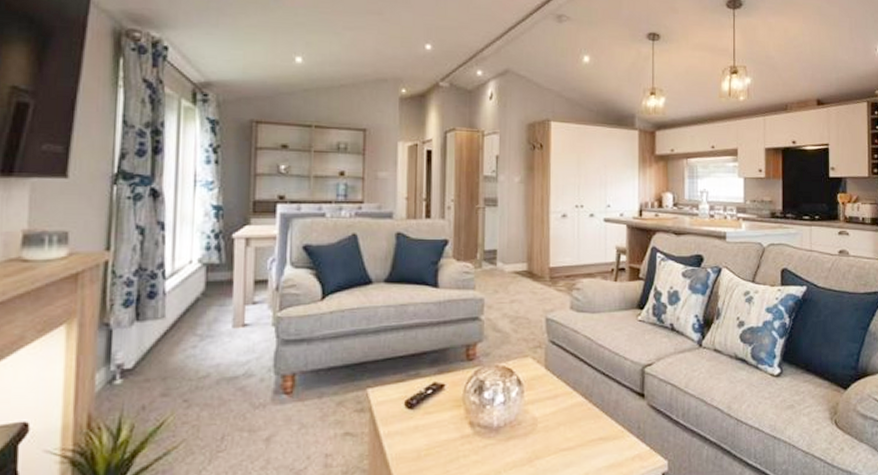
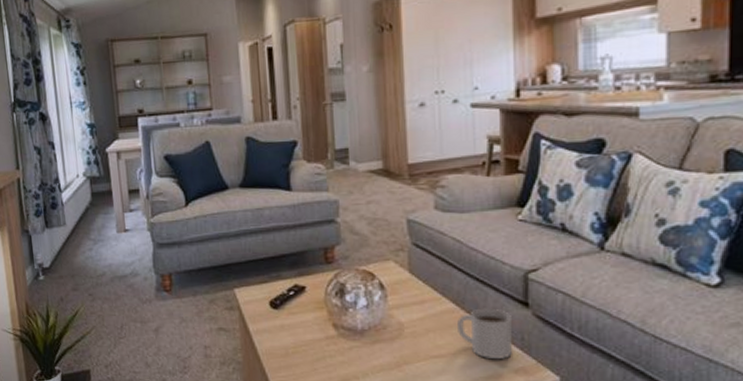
mug: none [585,400,630,448] -> present [457,308,512,359]

